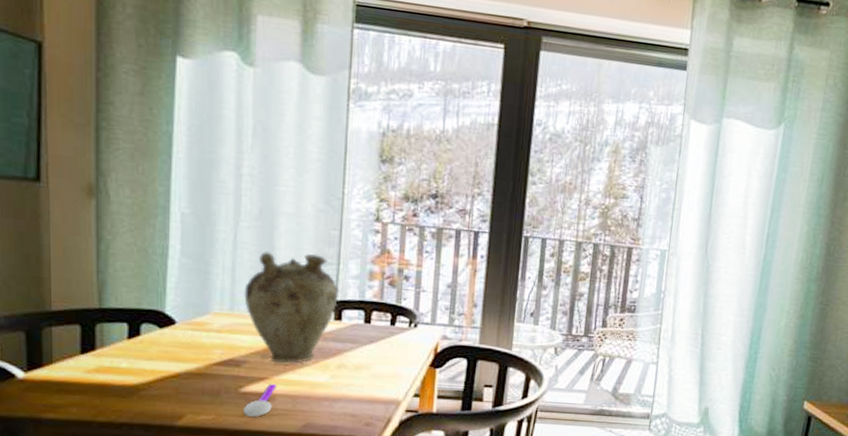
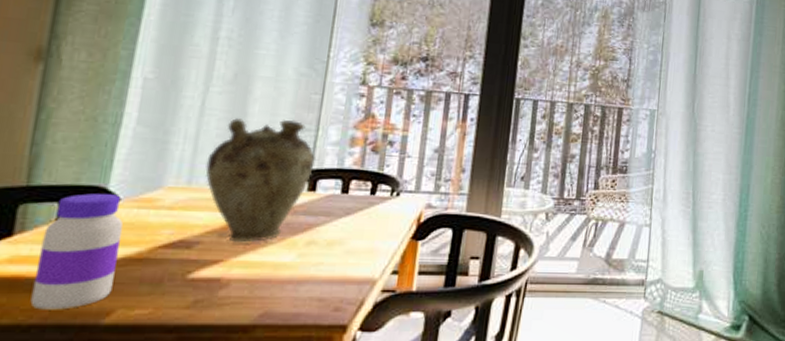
jar: none [118,316,182,412] -> present [30,193,123,310]
spoon: present [243,384,276,417] -> none [189,267,232,308]

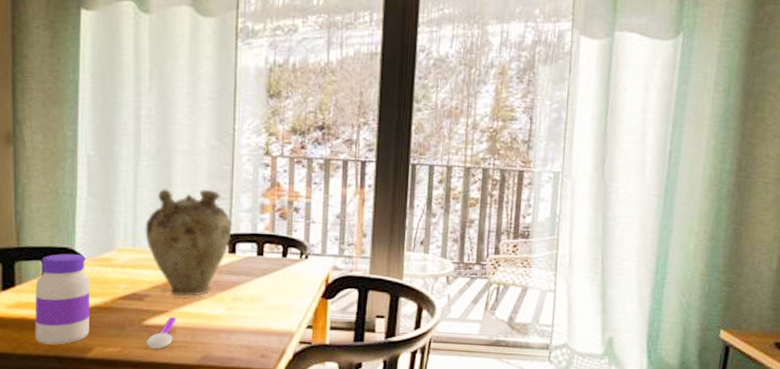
spoon: none [189,267,232,308] -> present [147,317,176,349]

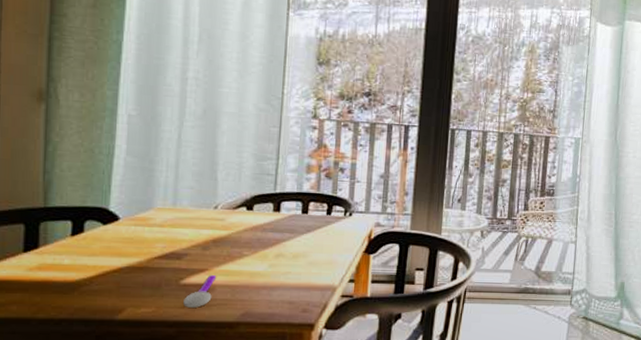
jar: present [35,254,91,345] -> none [59,213,125,308]
vase: present [145,189,232,297] -> none [187,149,278,255]

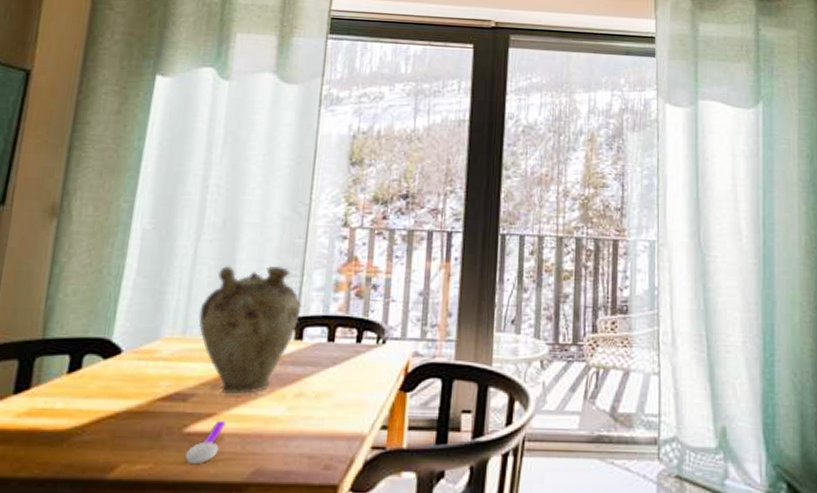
vase: none [187,149,278,255] -> present [198,265,301,395]

